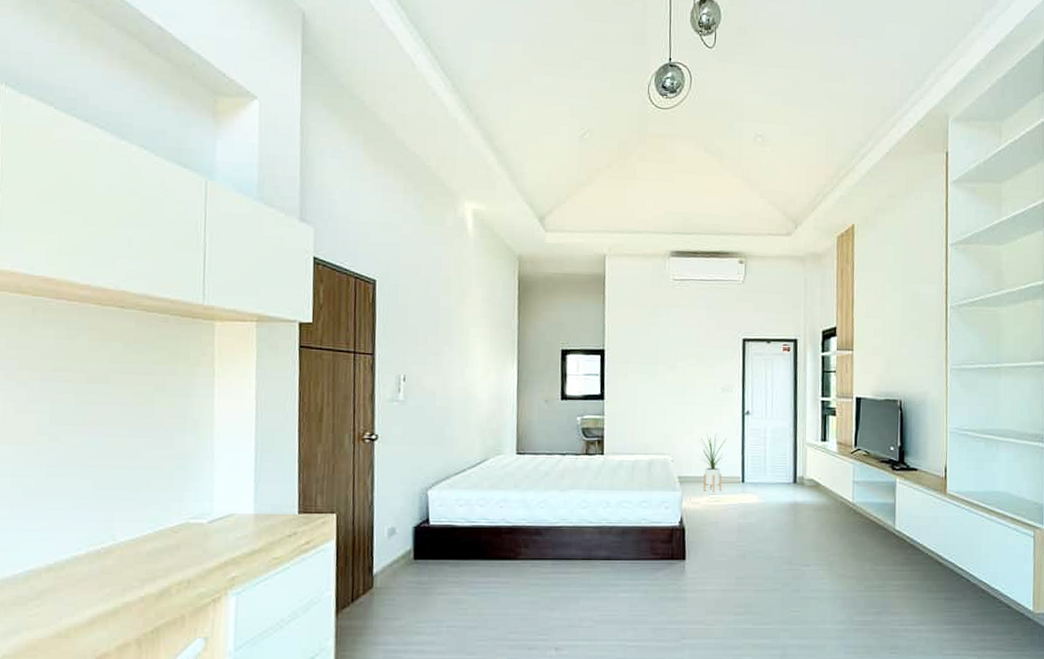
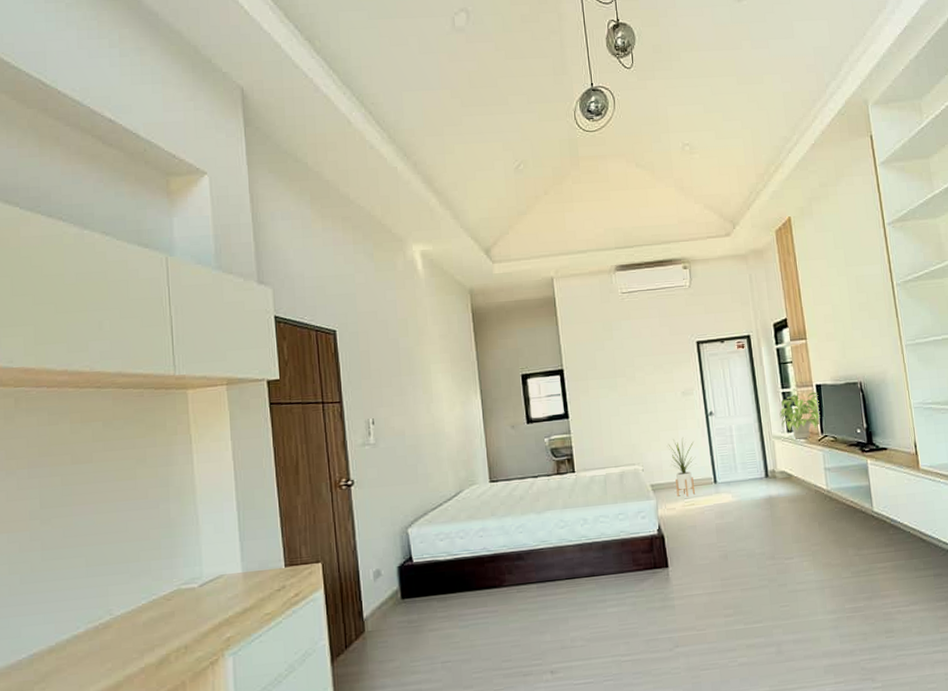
plant: none [815,404,857,450] -> present [779,392,821,439]

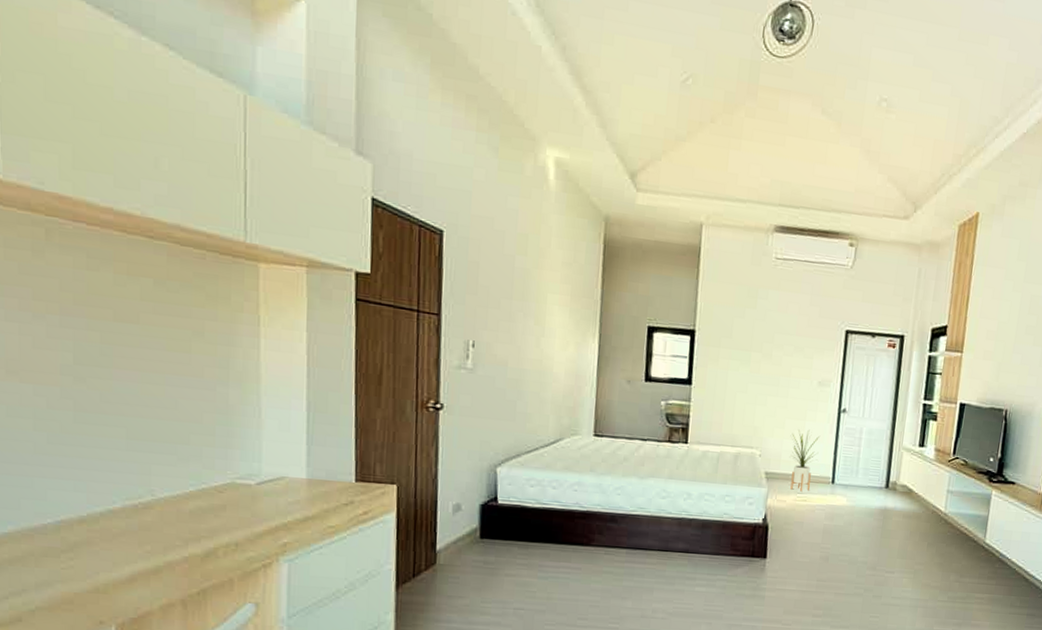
plant: present [779,392,821,439] -> none [914,408,961,457]

